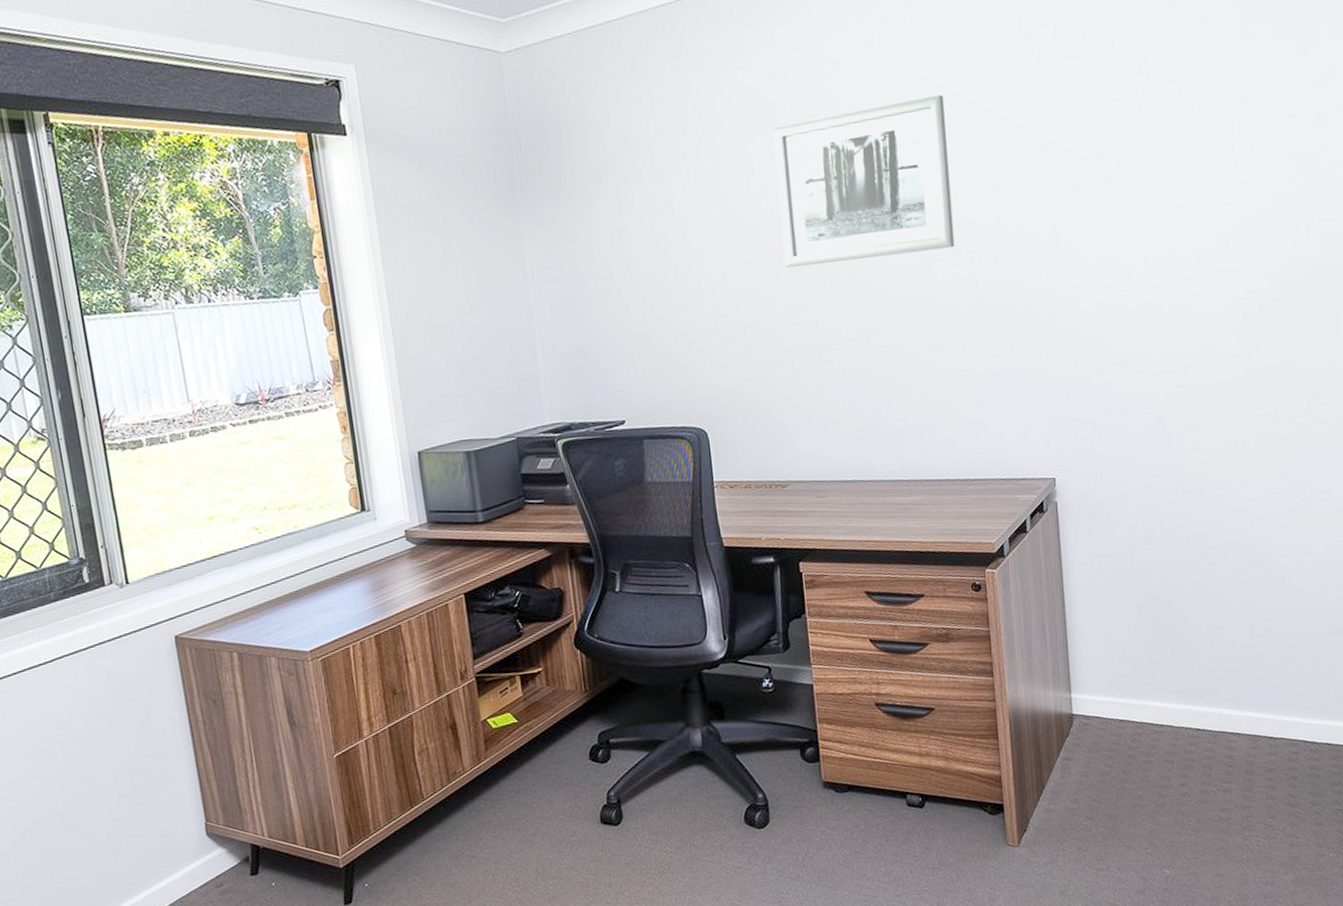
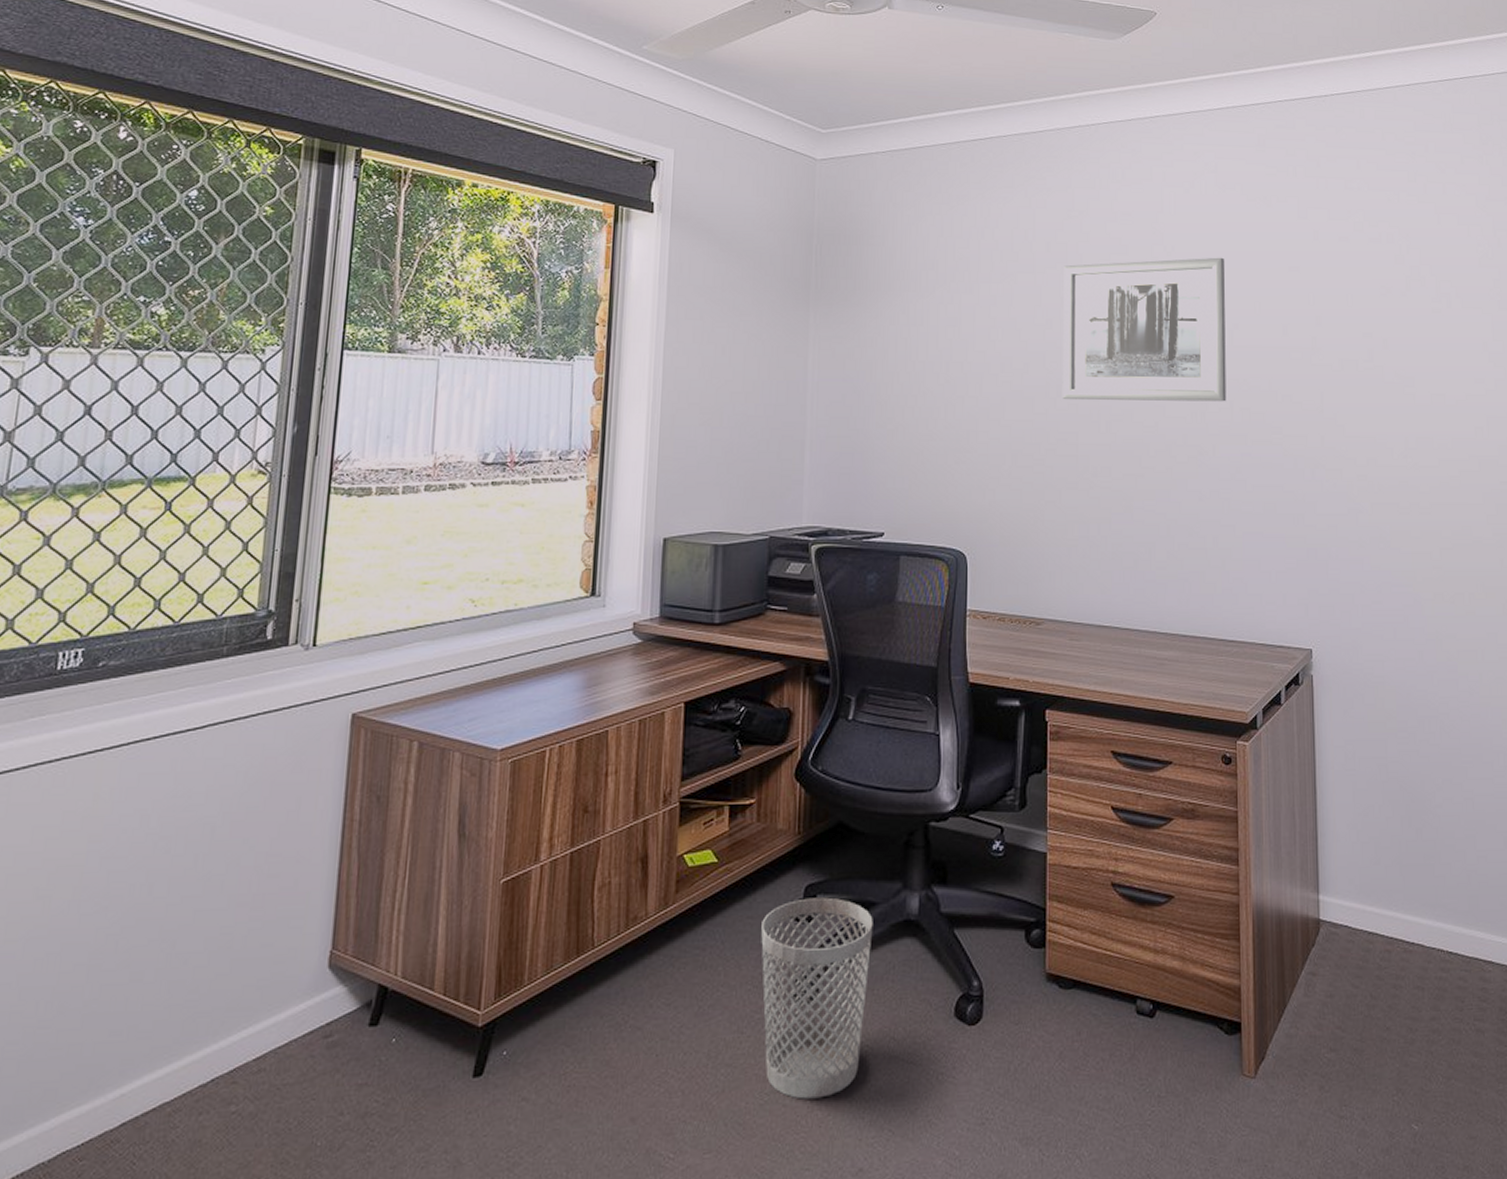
wastebasket: none [565,740,667,897] -> present [761,897,873,1099]

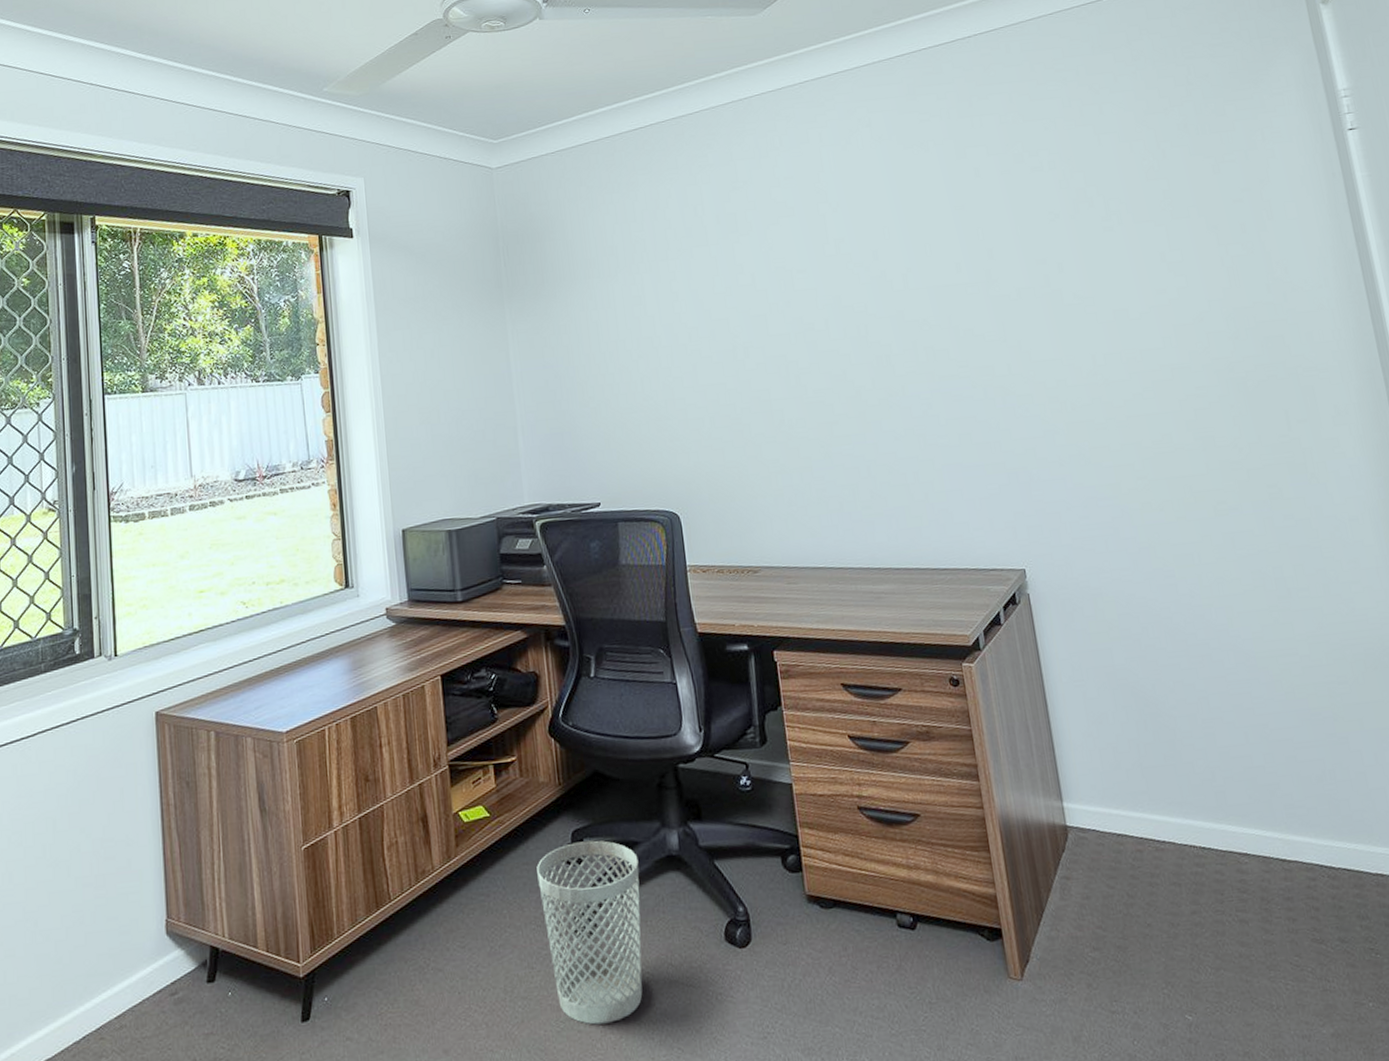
wall art: present [1062,257,1227,402] -> none [735,206,909,359]

